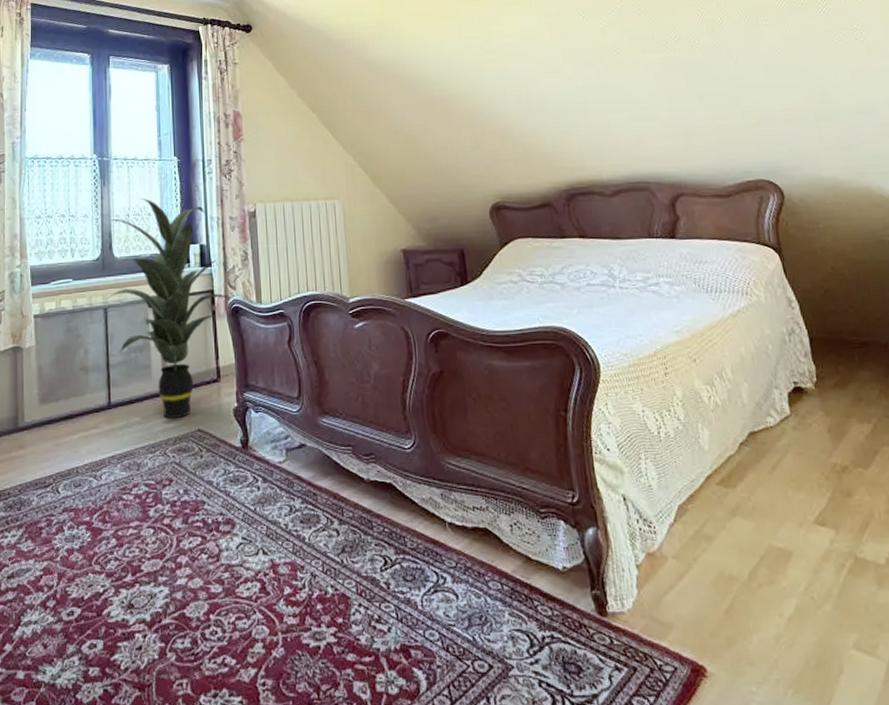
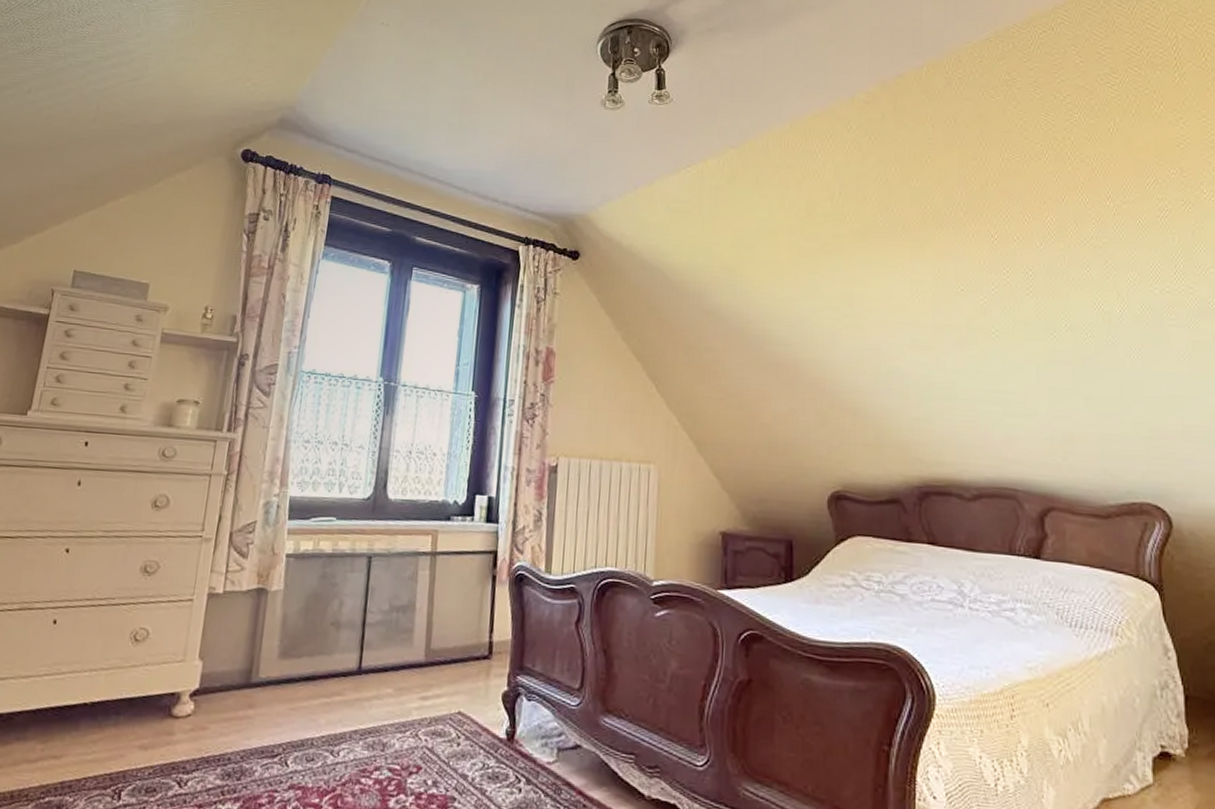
indoor plant: present [108,198,235,419] -> none [374,435,521,697]

